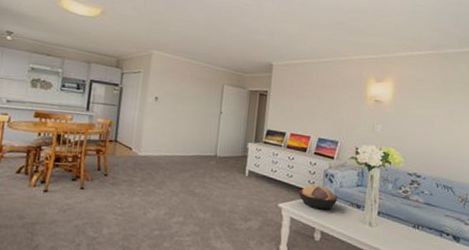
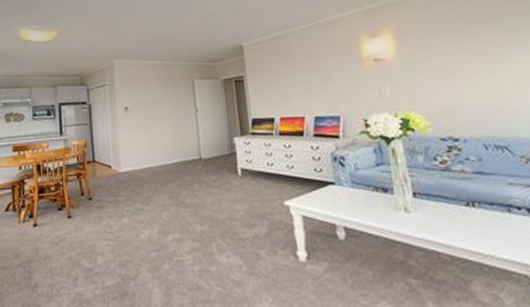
decorative bowl: present [298,185,338,210] -> none [305,173,357,201]

